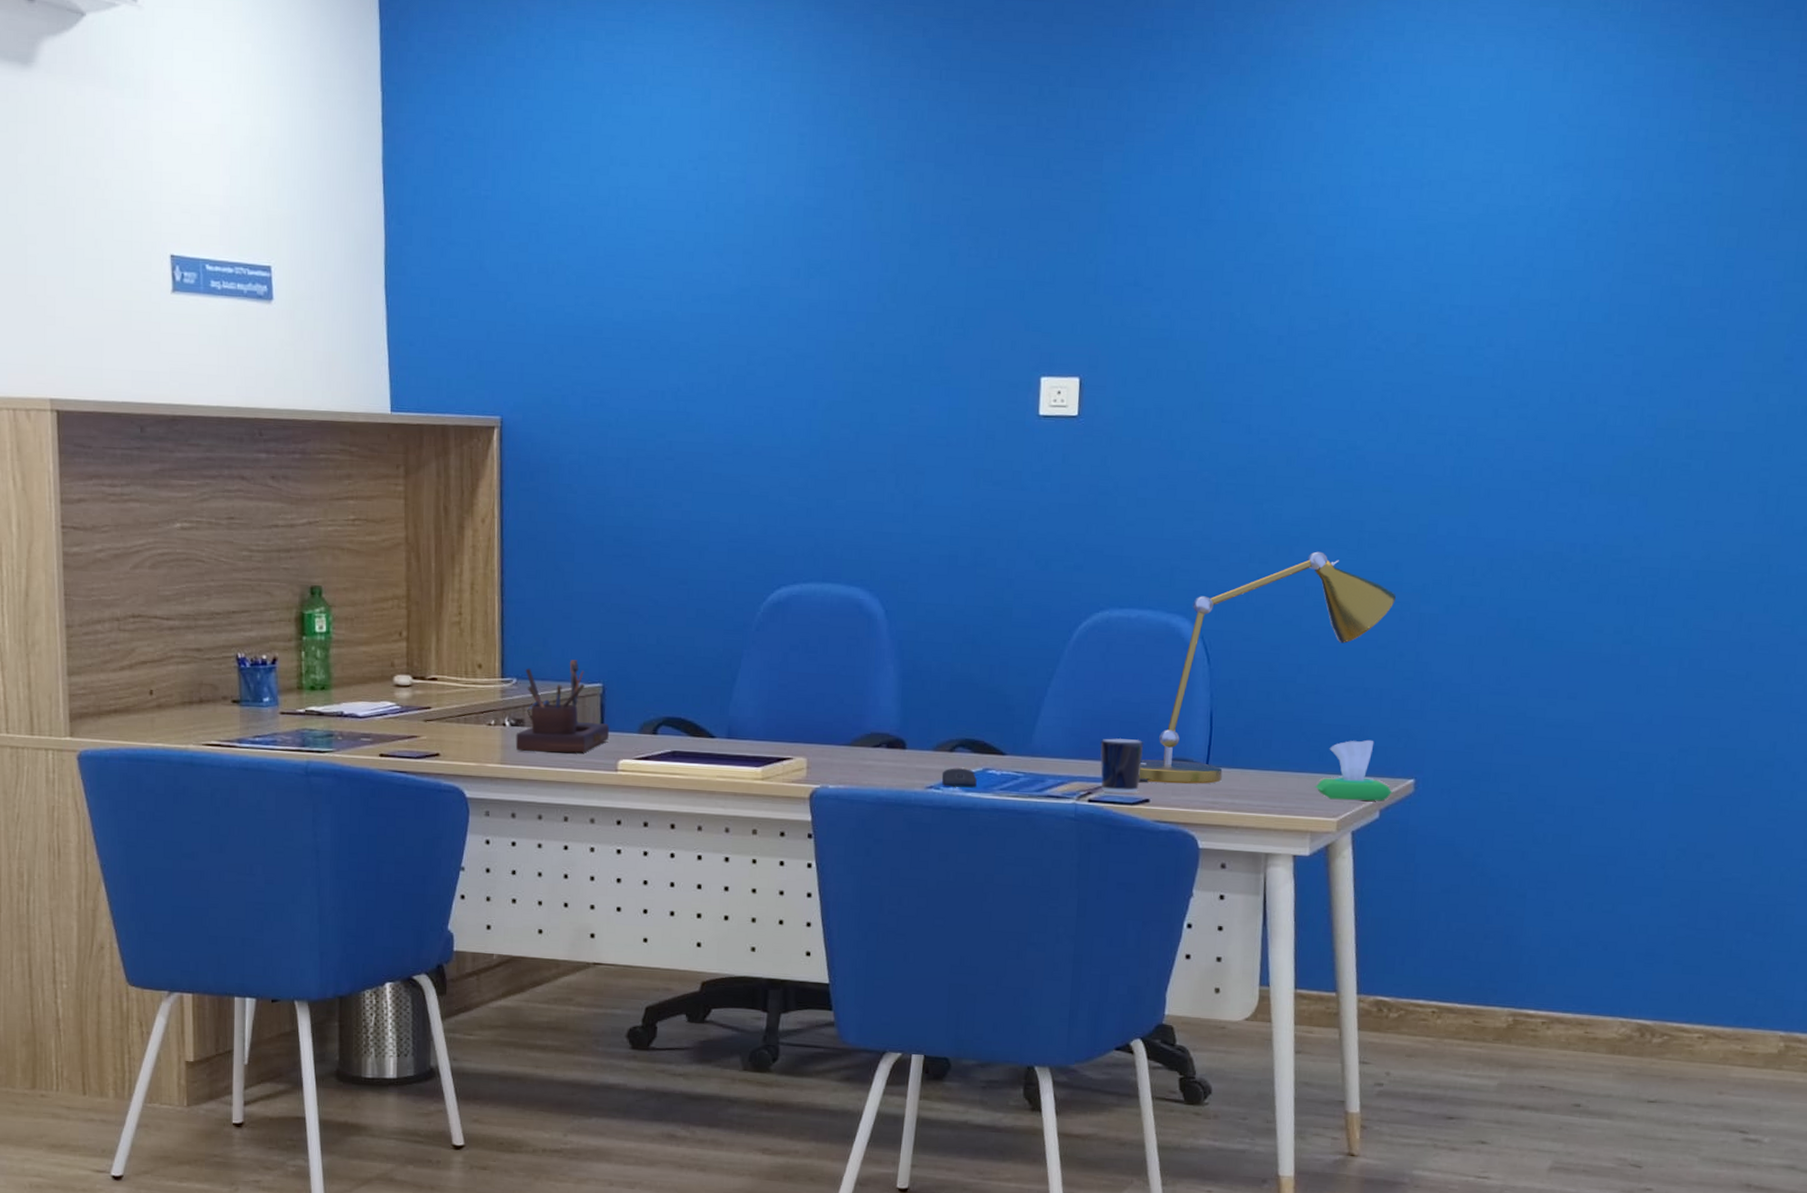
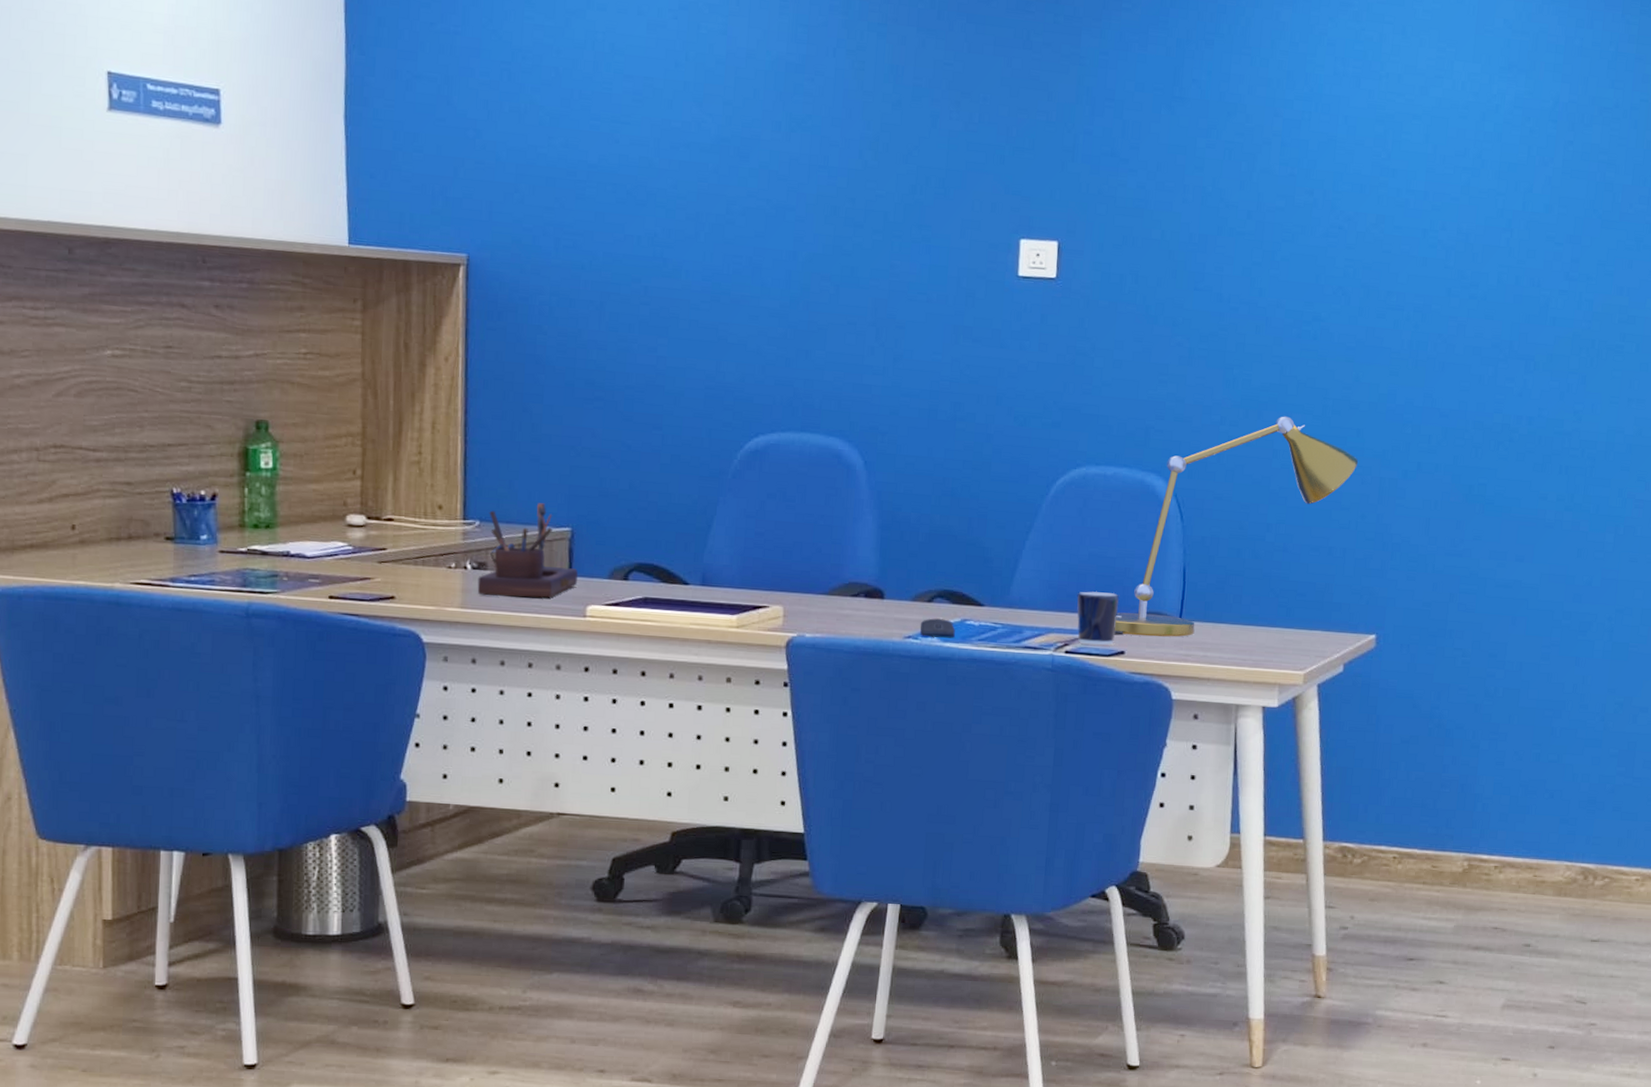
wet wipes pack: present [1315,739,1394,802] -> none [1283,596,1357,656]

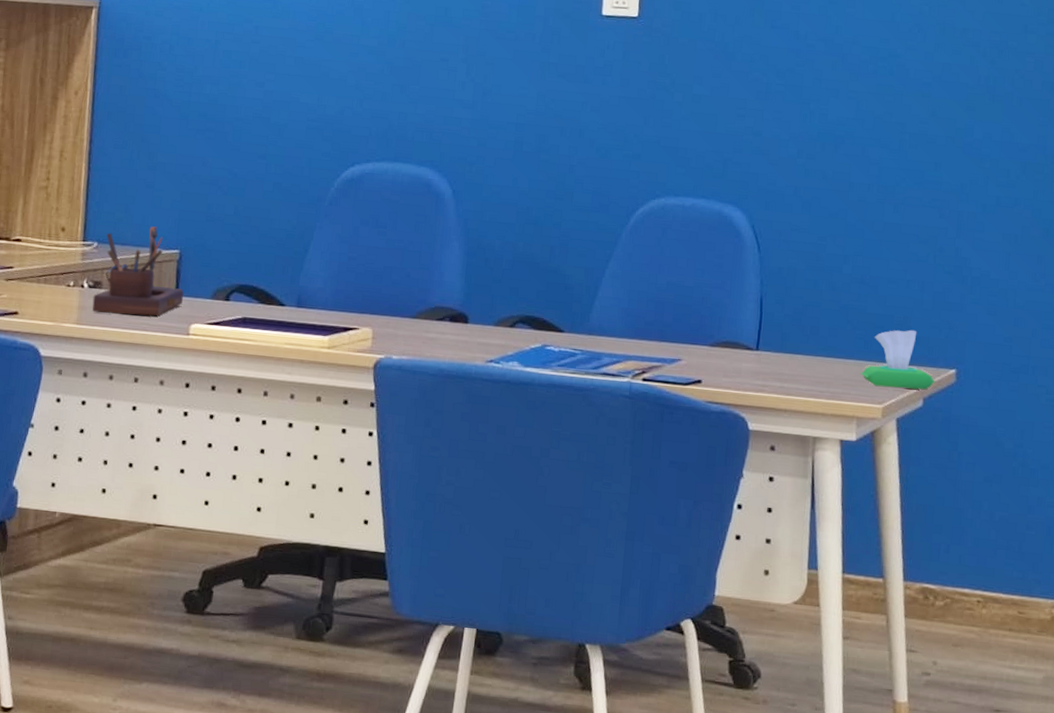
computer mouse: present [920,618,955,638] -> none [501,343,536,363]
mug: present [1076,591,1120,646] -> none [654,319,697,374]
desk lamp: present [1113,416,1359,637] -> none [691,149,936,368]
wet wipes pack: none [1283,596,1357,656] -> present [861,329,937,390]

